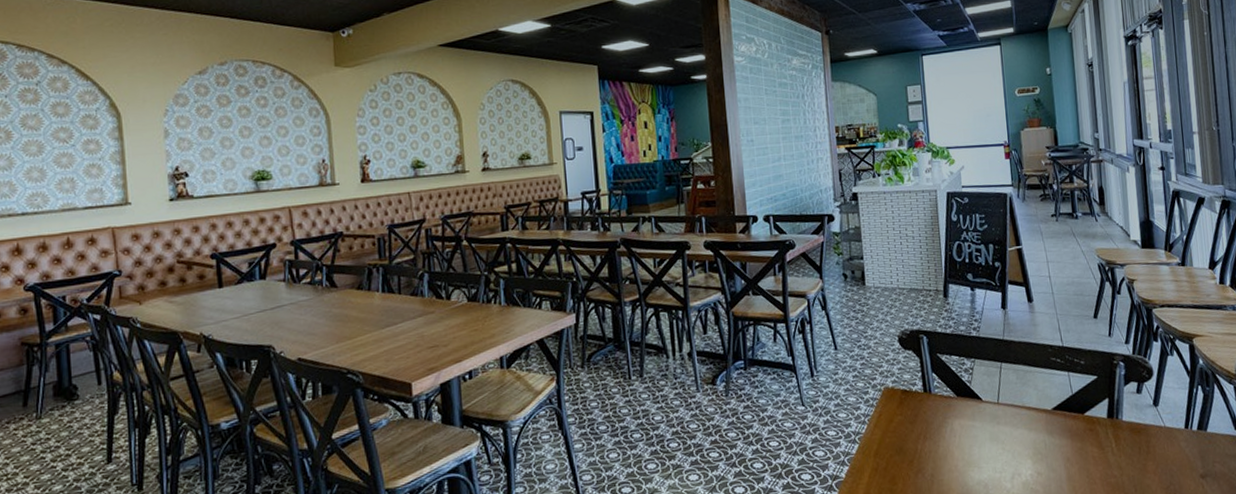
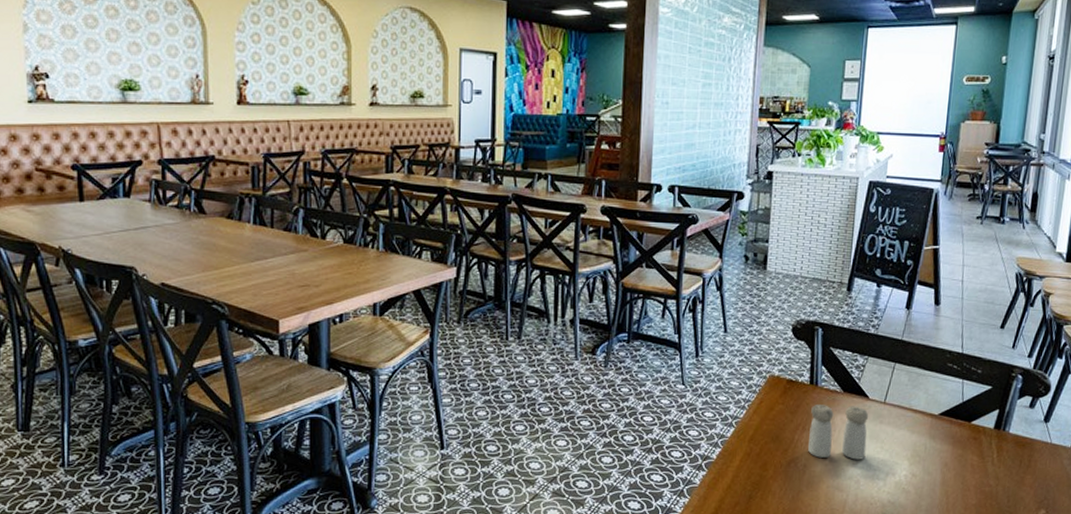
salt and pepper shaker: none [929,409,989,466] -> present [808,405,869,460]

